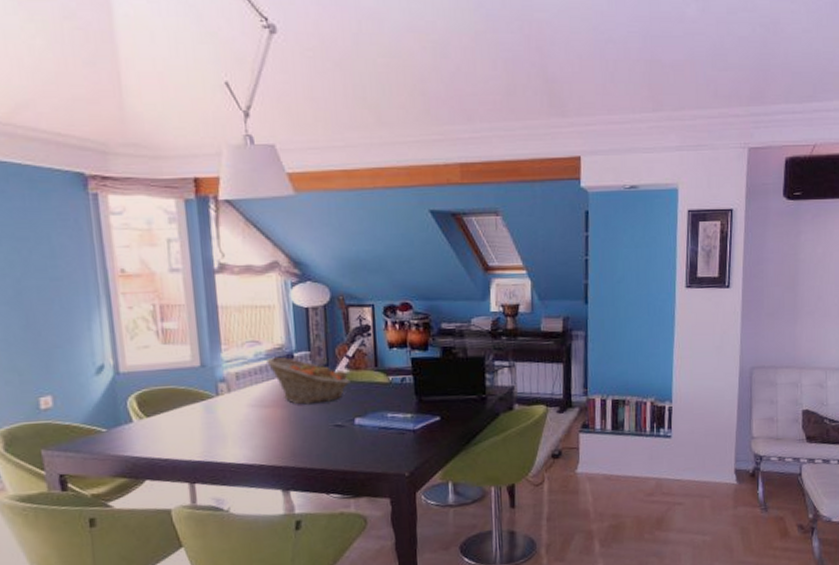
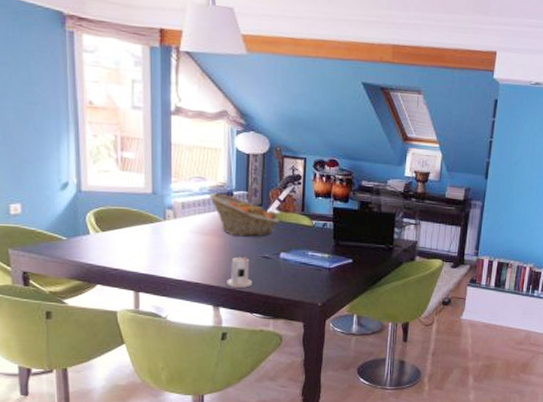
candle: none [296,426,325,466] -> present [227,255,252,288]

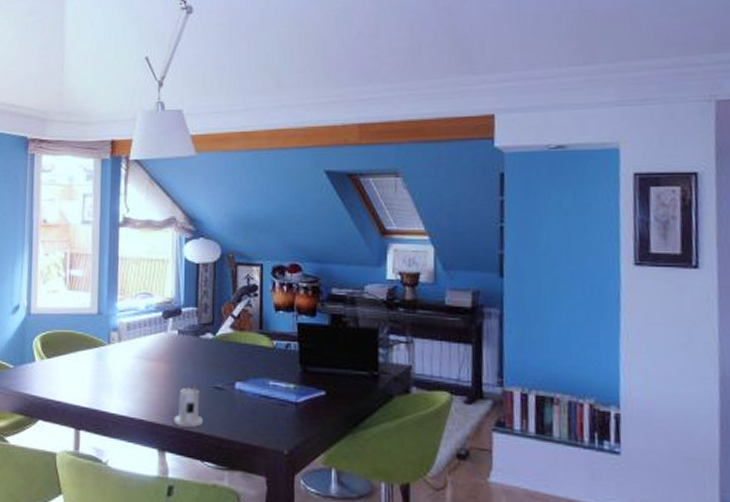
fruit basket: present [210,192,279,237] -> none [156,310,234,363]

